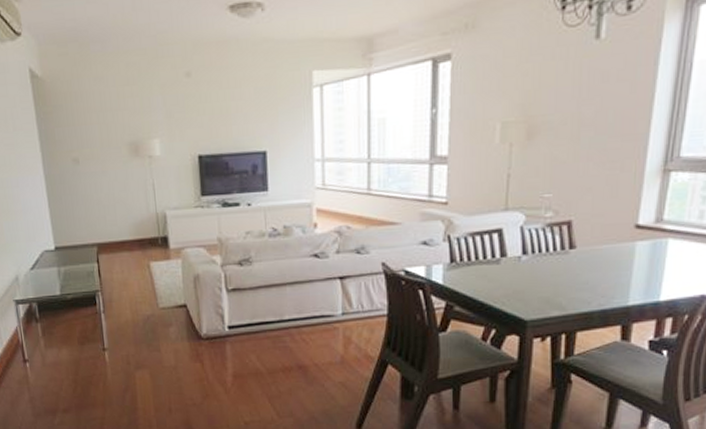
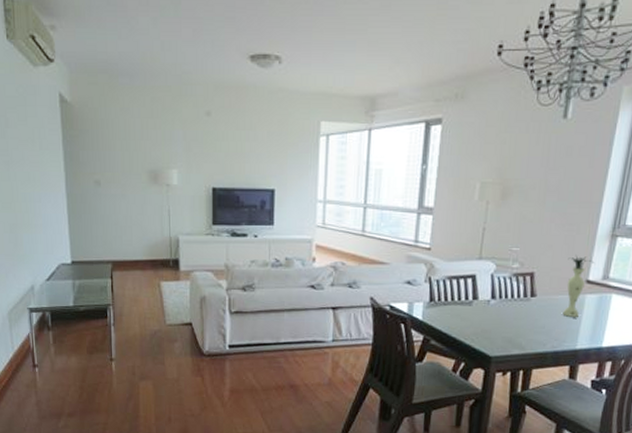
vase: none [609,196,645,269] -> present [562,255,595,317]

